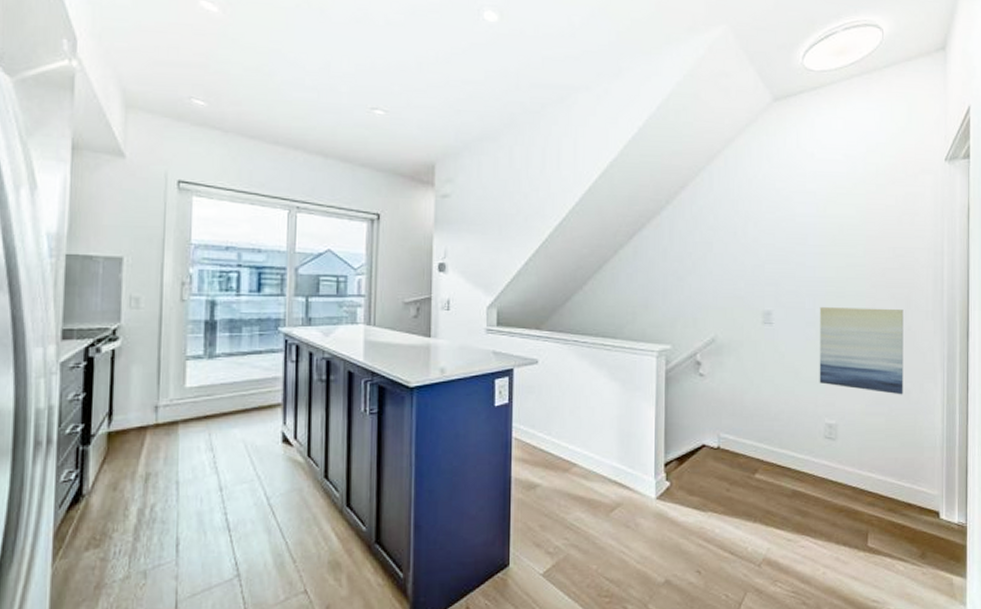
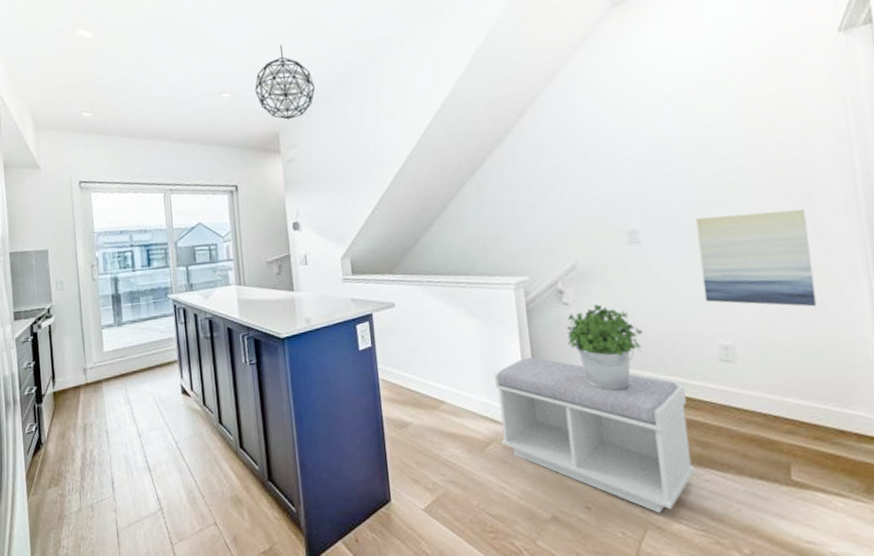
pendant light: none [413,69,481,152] -> present [255,44,315,120]
bench: none [626,424,793,577] -> present [494,357,695,514]
potted plant: none [699,378,765,460] -> present [566,304,643,390]

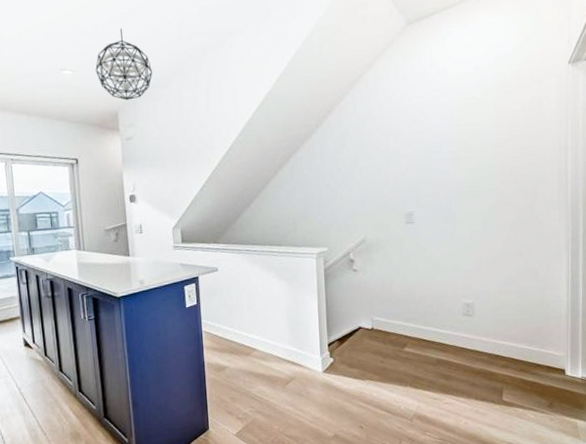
bench: present [494,357,695,514] -> none [296,312,438,429]
potted plant: present [566,304,643,390] -> none [354,271,411,338]
wall art: present [695,209,817,307] -> none [455,201,532,275]

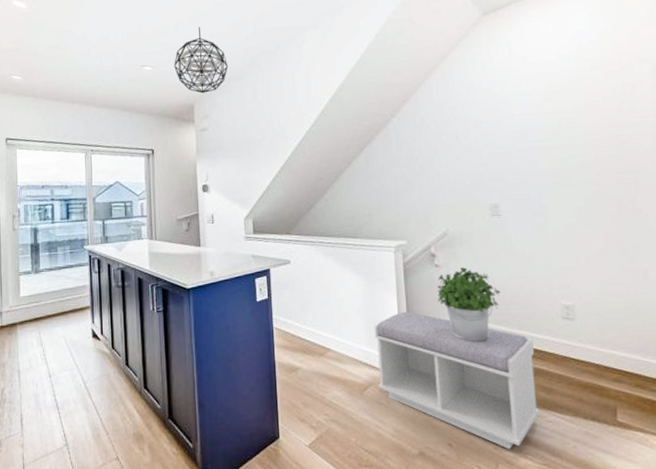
bench: none [296,312,438,429] -> present [374,311,539,450]
potted plant: none [354,271,411,338] -> present [437,267,500,342]

